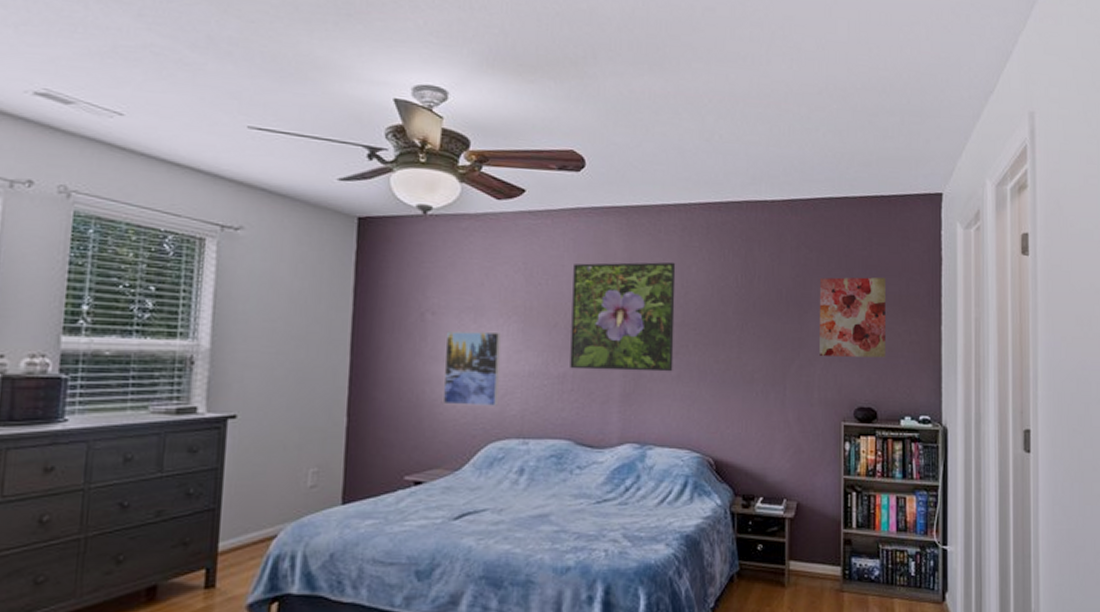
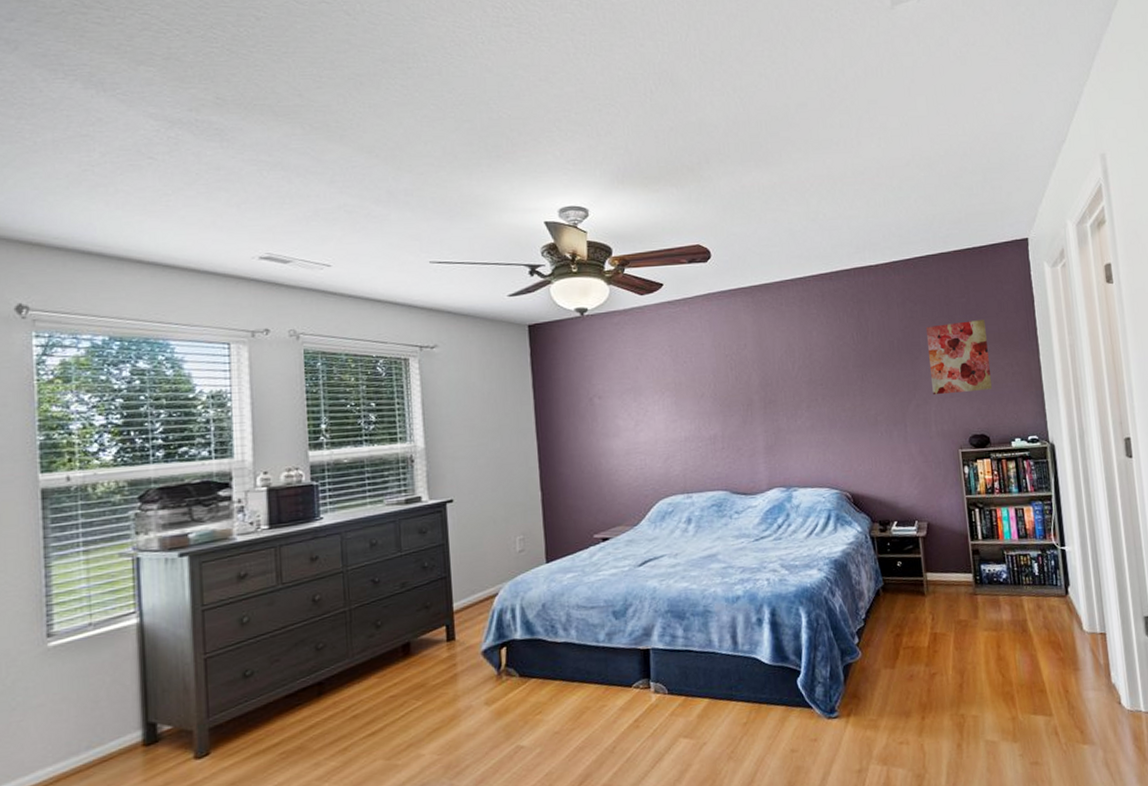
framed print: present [442,331,501,406] -> none [612,406,663,473]
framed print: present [570,262,676,372] -> none [711,329,807,431]

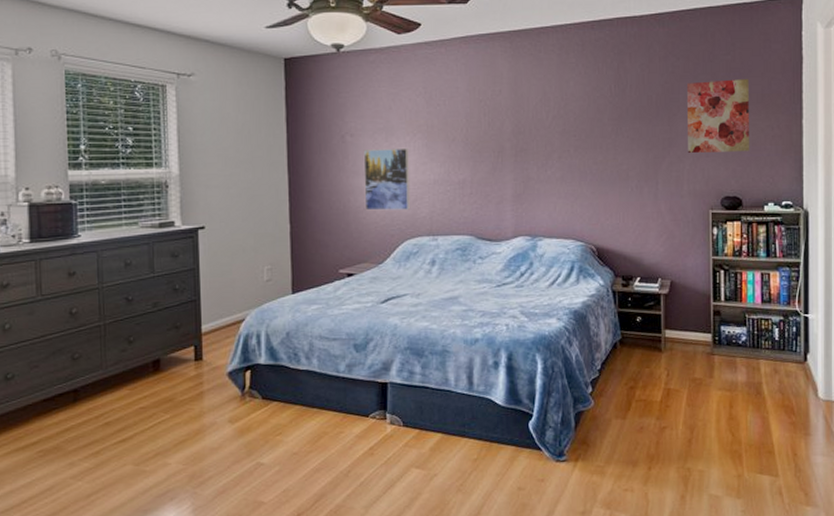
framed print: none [612,406,663,473] -> present [363,147,411,211]

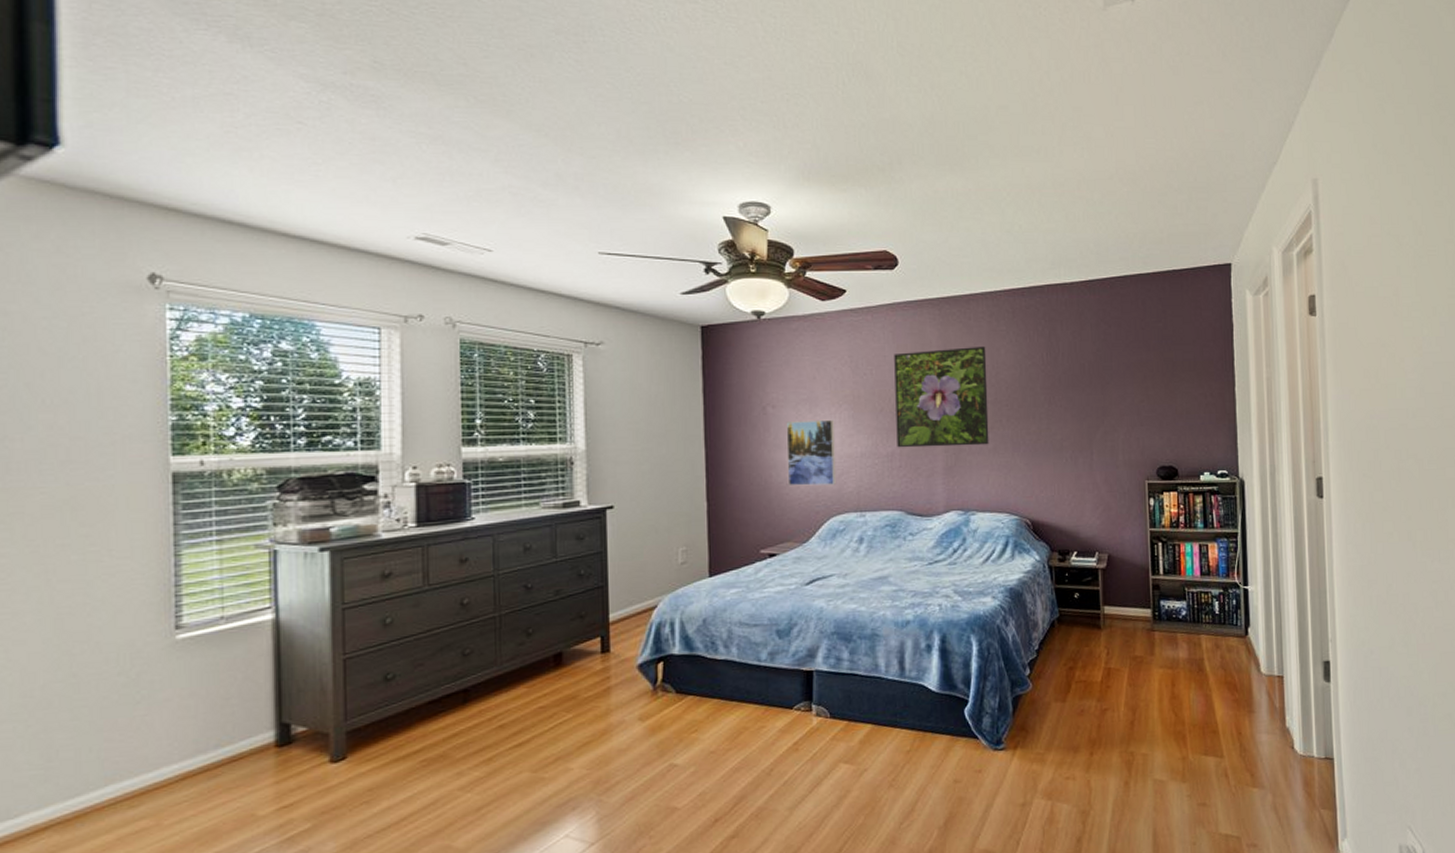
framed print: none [466,78,557,176] -> present [894,346,989,448]
wall art: present [686,79,749,154] -> none [1118,347,1183,423]

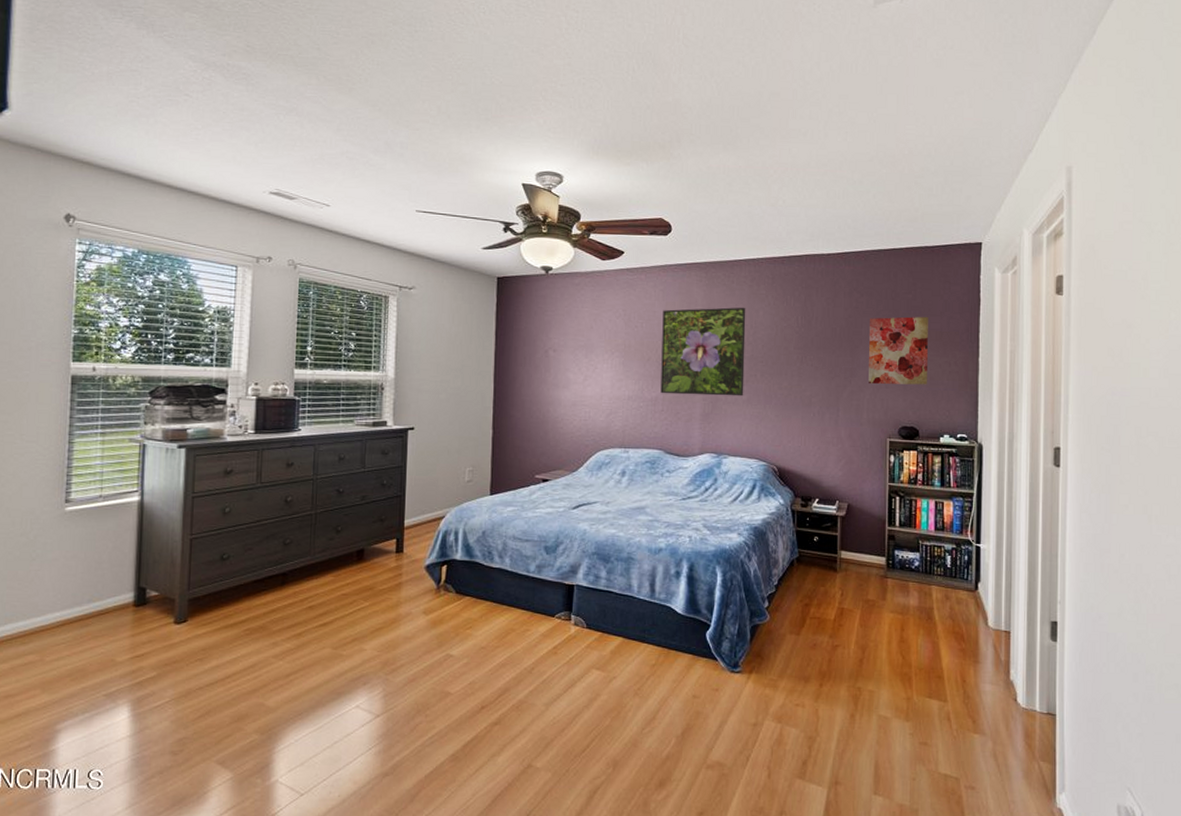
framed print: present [786,419,837,486] -> none [562,364,606,422]
wall art: none [1118,347,1183,423] -> present [868,316,928,385]

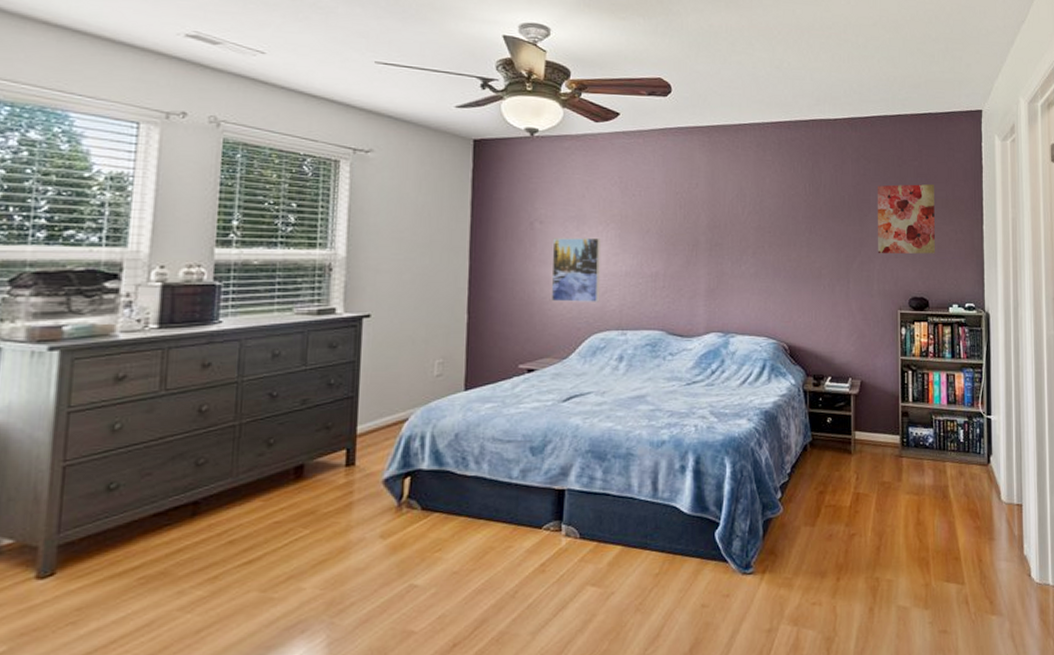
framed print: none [562,364,606,422] -> present [551,237,601,302]
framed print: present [660,307,746,397] -> none [661,174,752,270]

